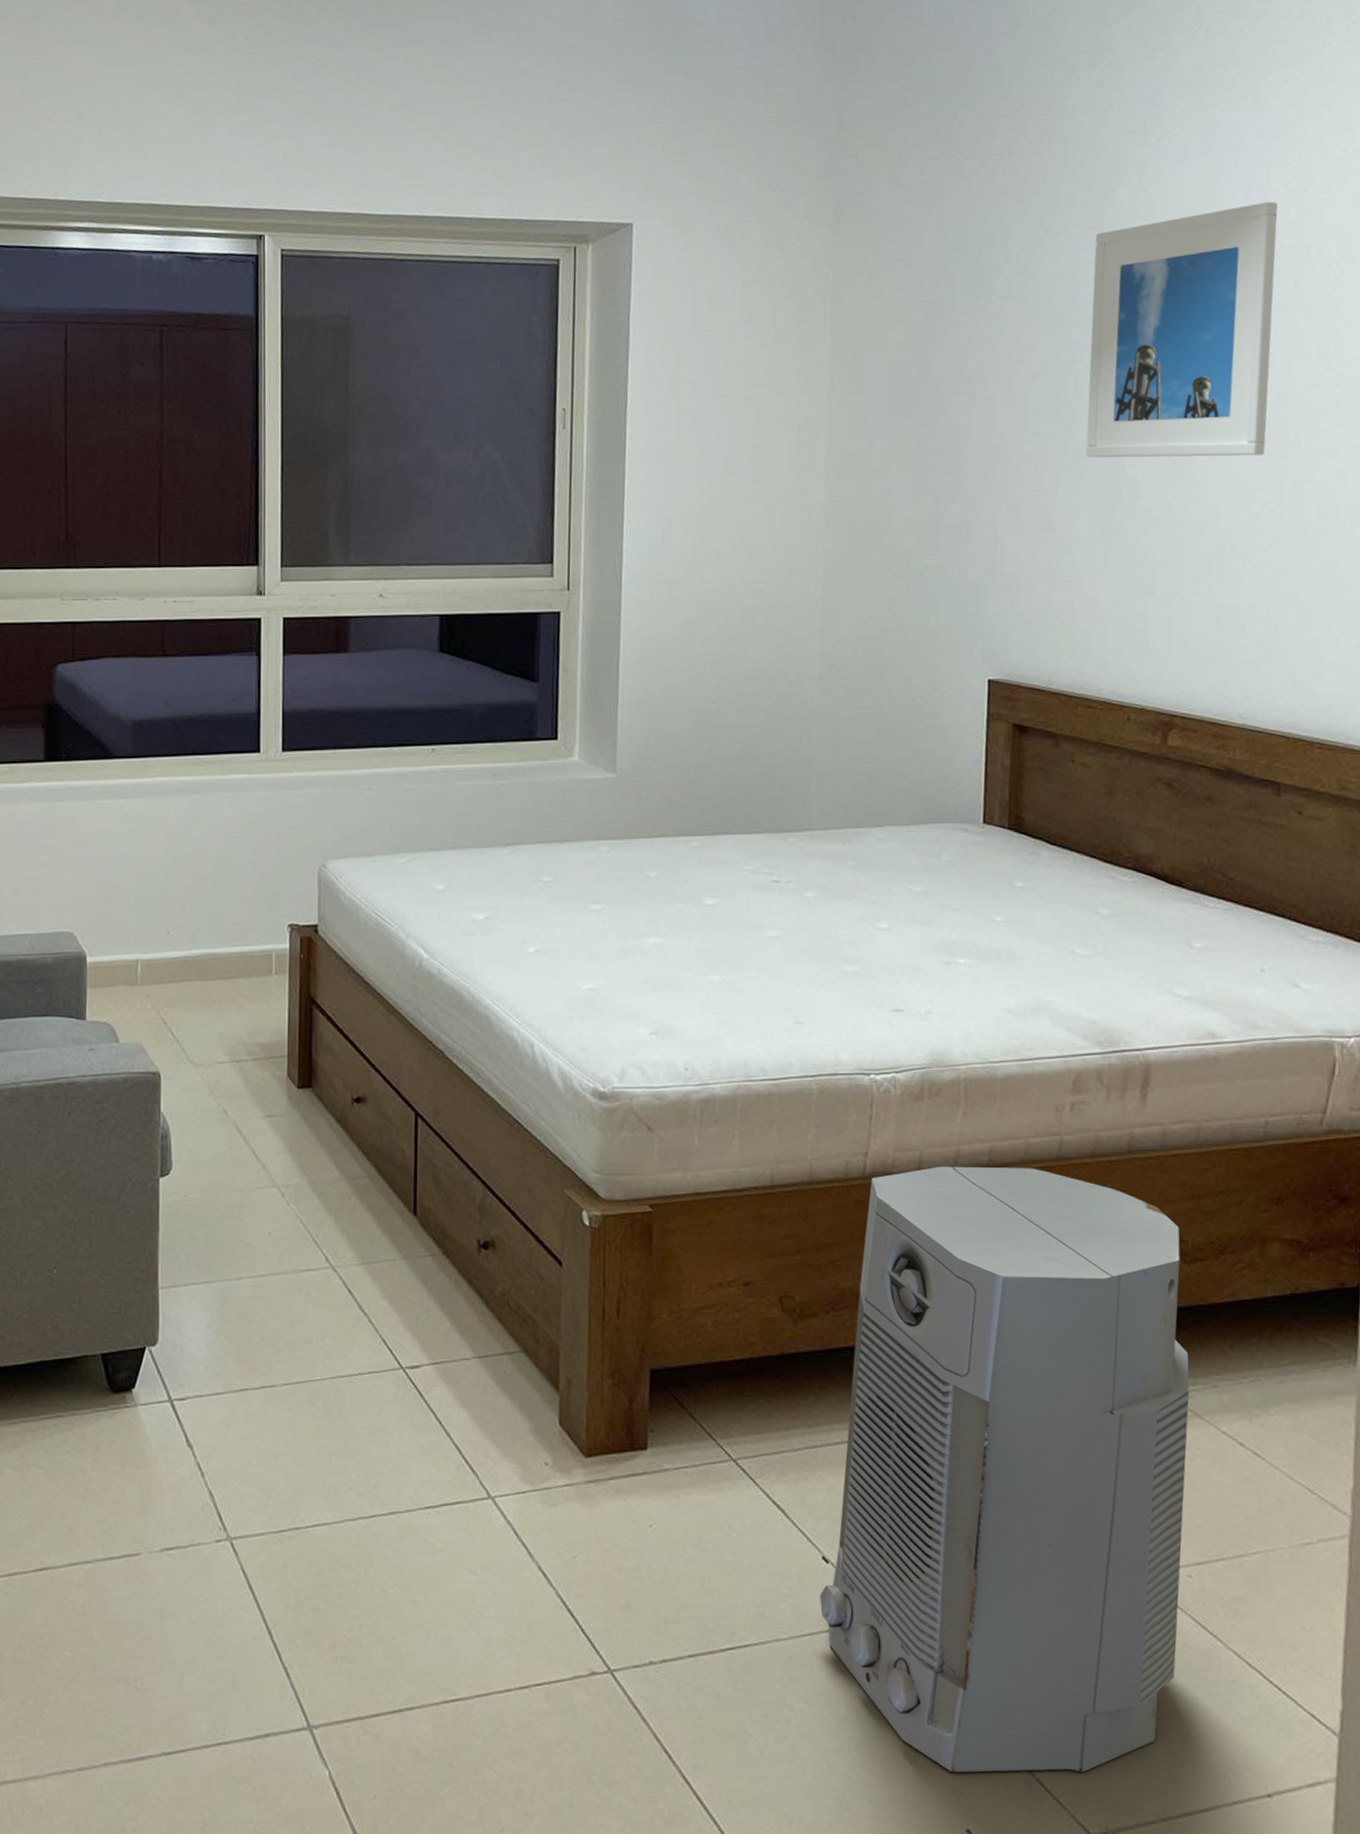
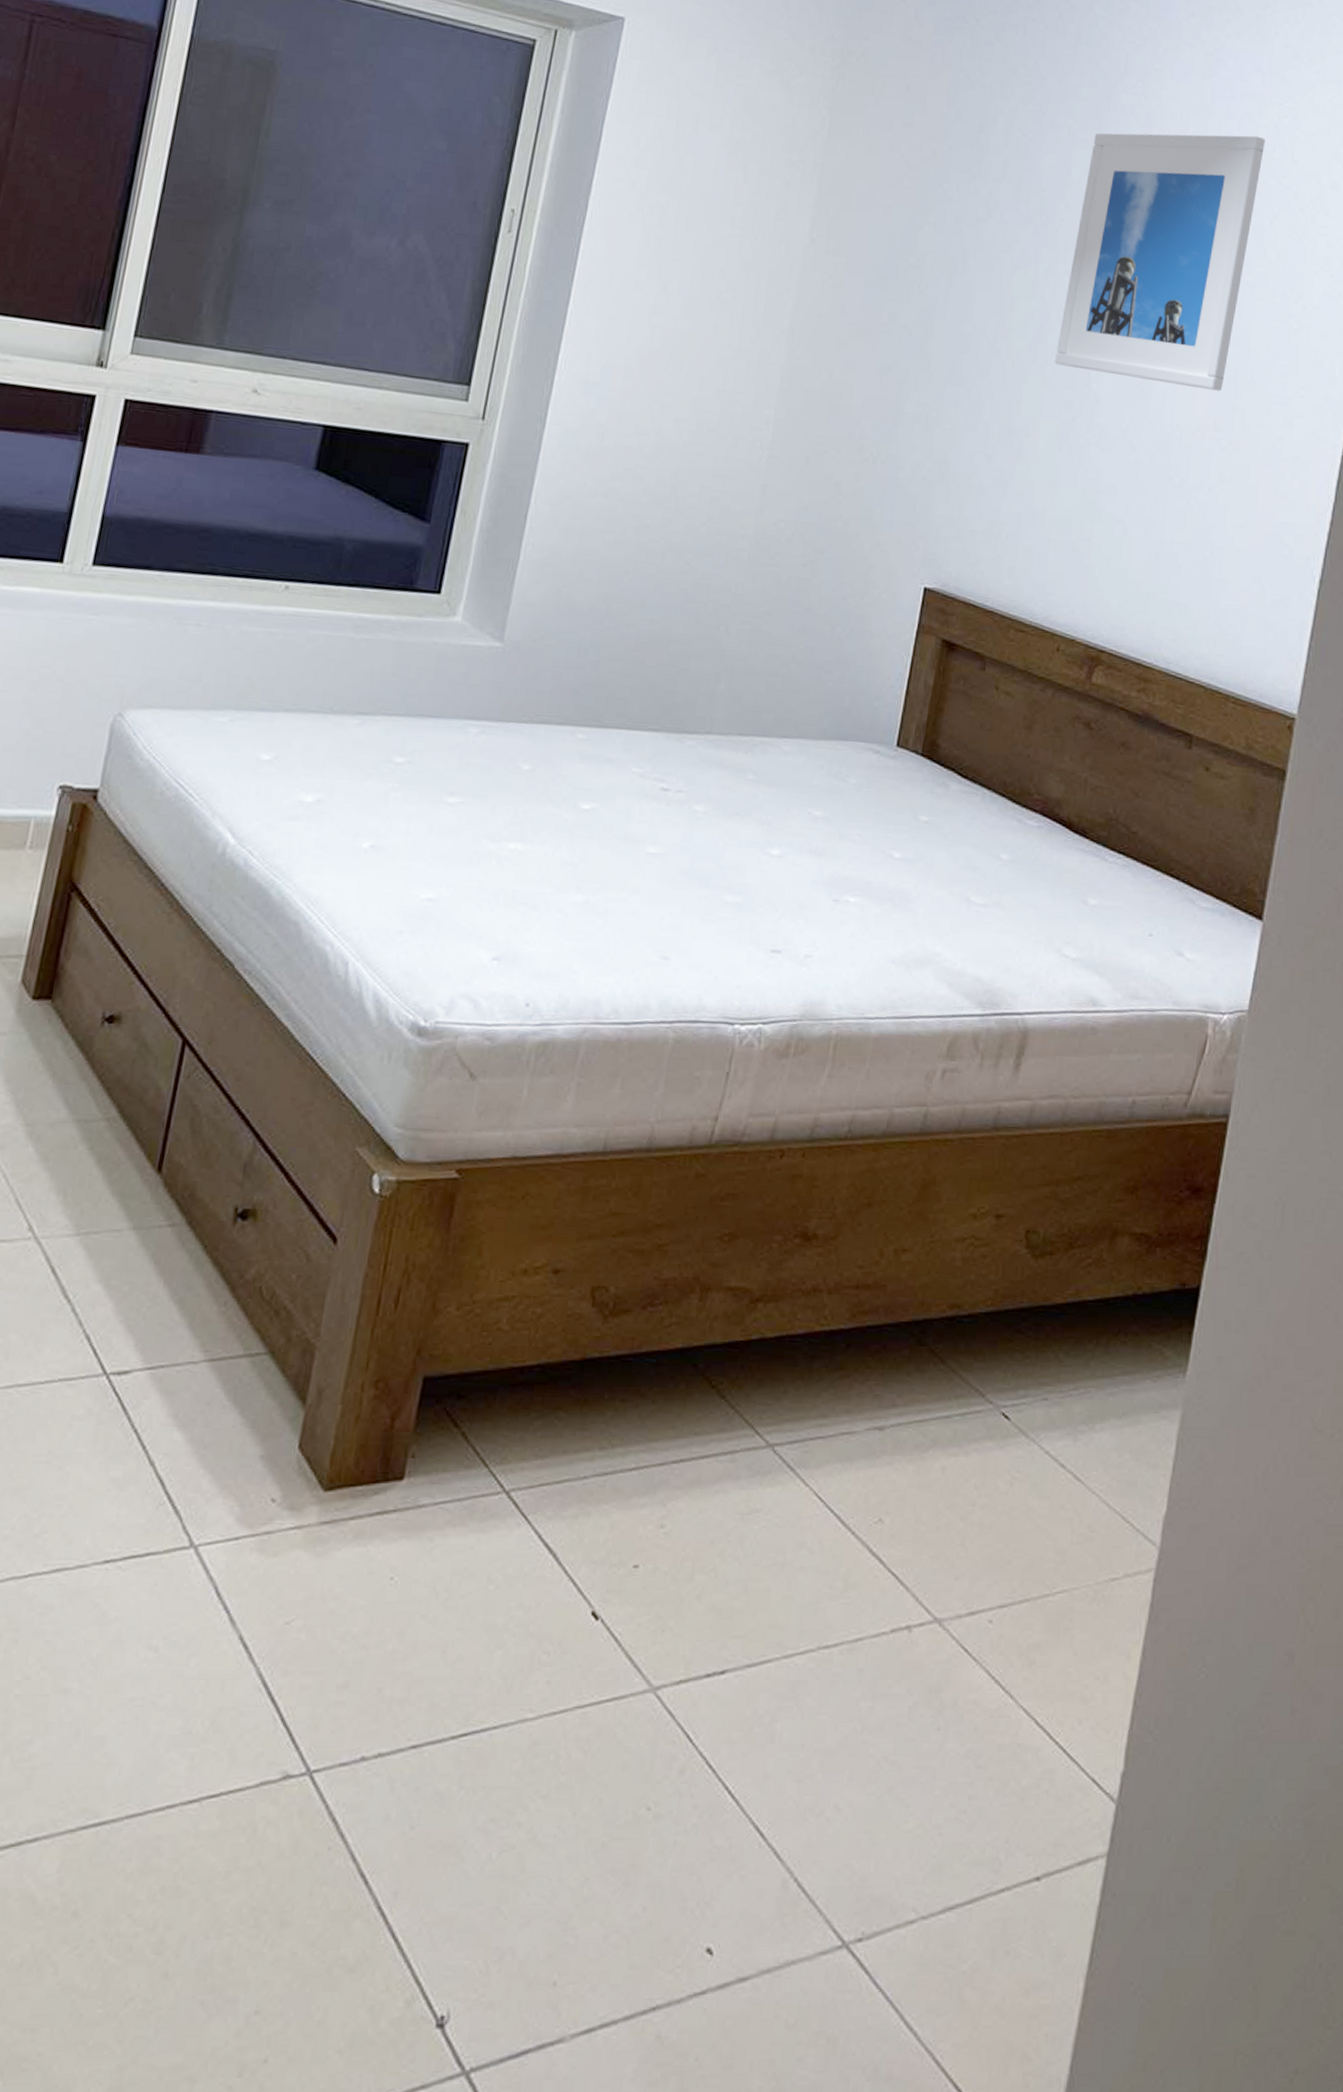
air purifier: present [820,1166,1190,1773] -> none [580,1136,1033,1877]

